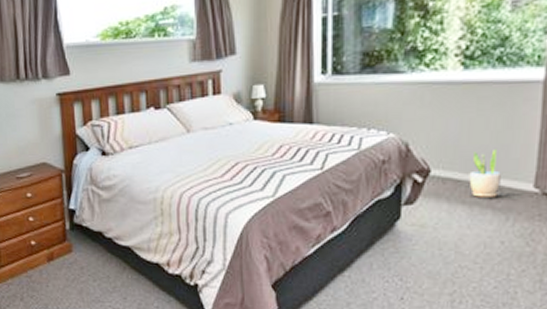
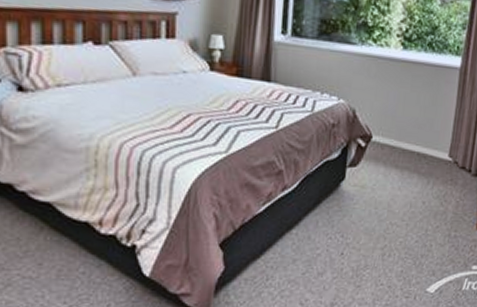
potted plant: present [469,149,501,197] -> none [402,122,426,163]

